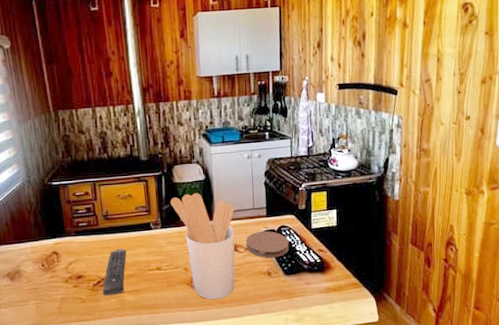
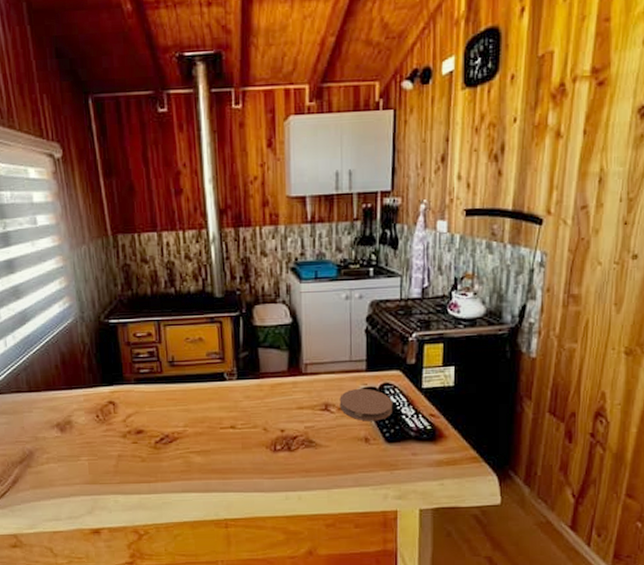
remote control: present [103,248,127,296] -> none [166,401,195,456]
utensil holder: present [170,193,235,300] -> none [249,339,326,467]

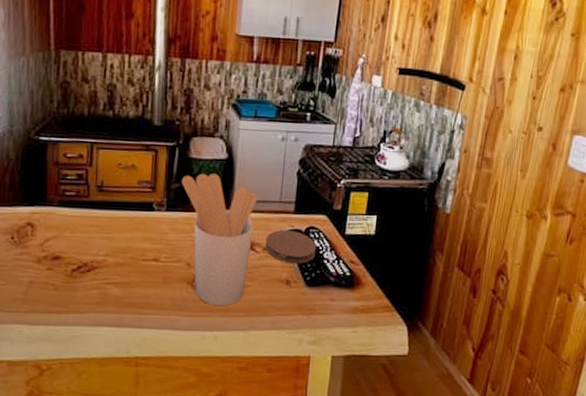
utensil holder: none [249,339,326,467] -> present [182,173,257,306]

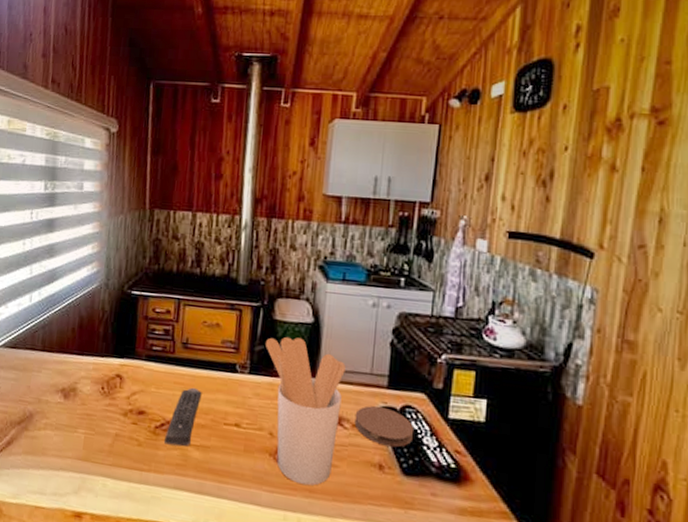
remote control: none [82,228,120,286] -> present [164,387,202,447]

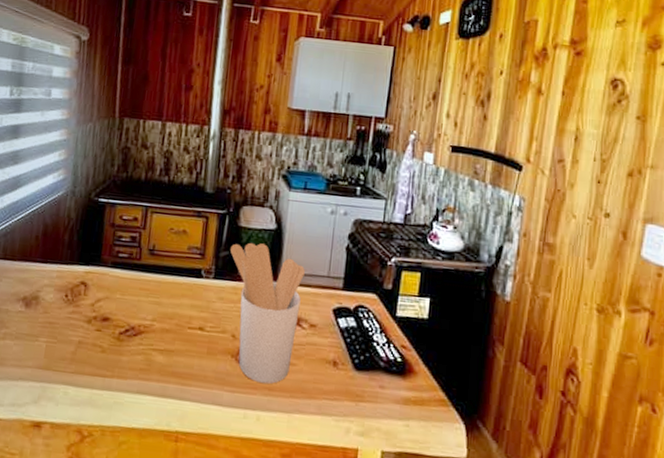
remote control: present [164,387,202,447] -> none [128,293,168,352]
coaster: present [354,406,415,448] -> none [312,306,366,345]

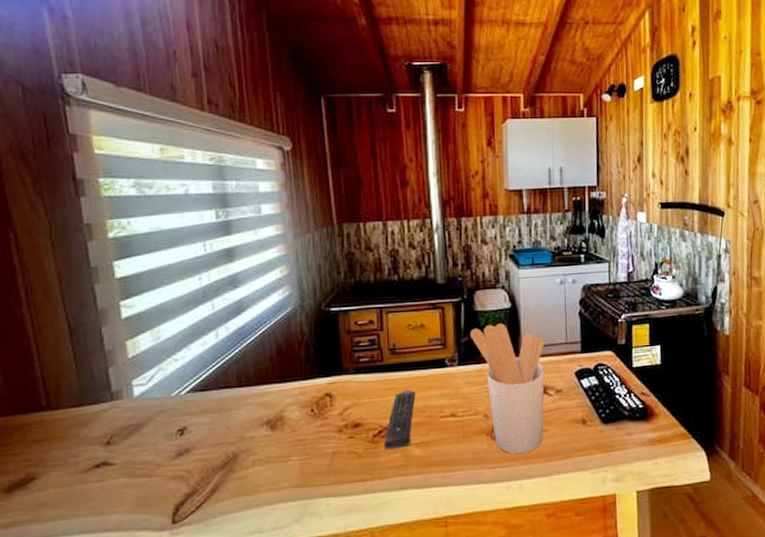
remote control: none [128,293,168,352] -> present [384,389,416,450]

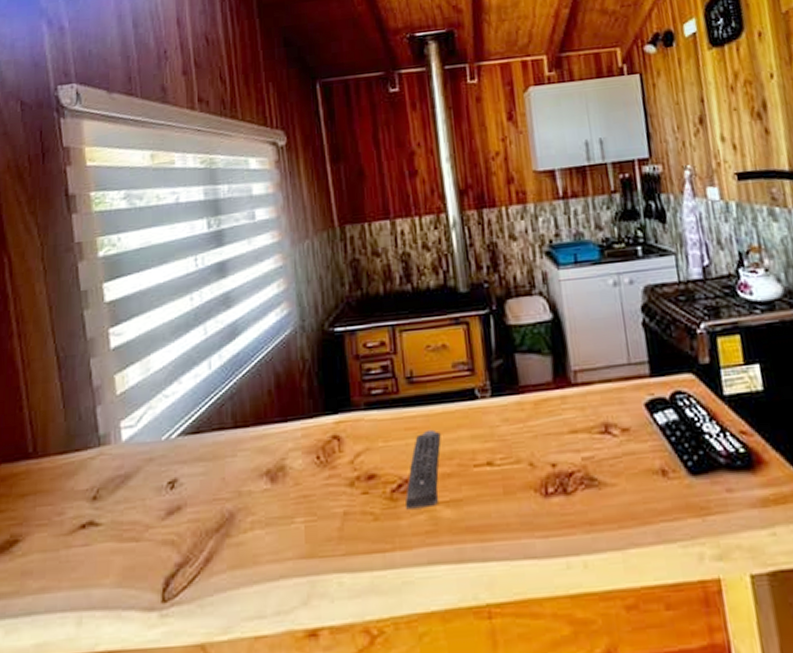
utensil holder: present [470,323,545,454] -> none [503,340,610,517]

